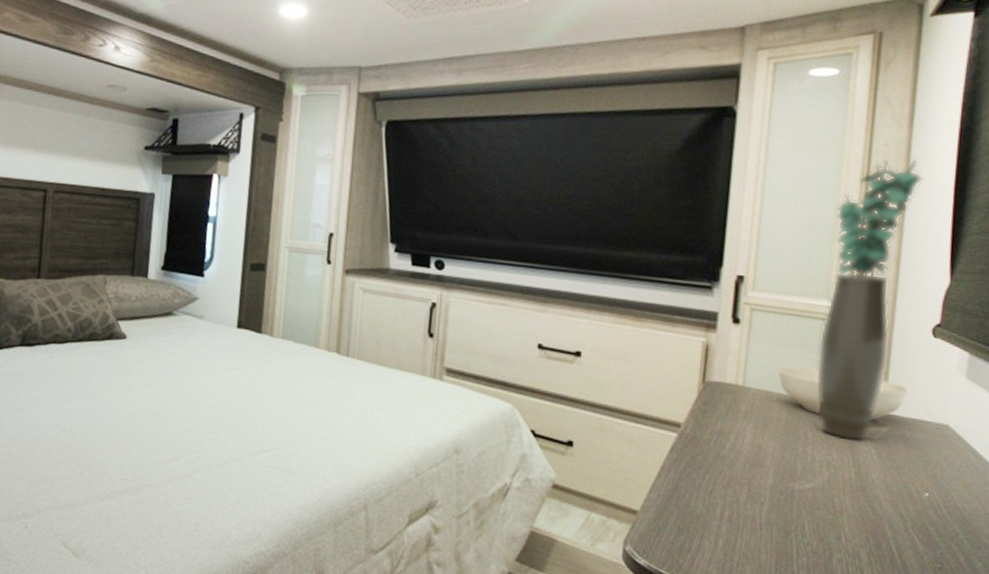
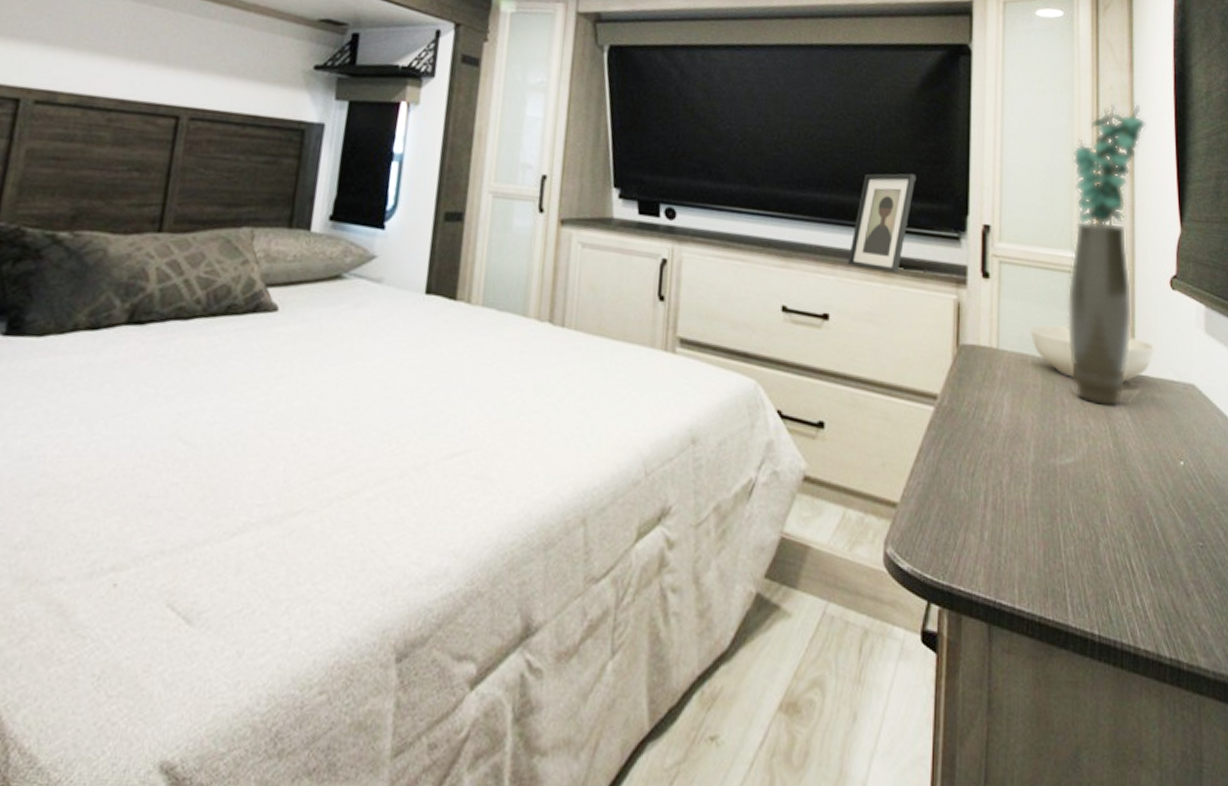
picture frame: none [601,229,673,318] -> present [847,173,917,274]

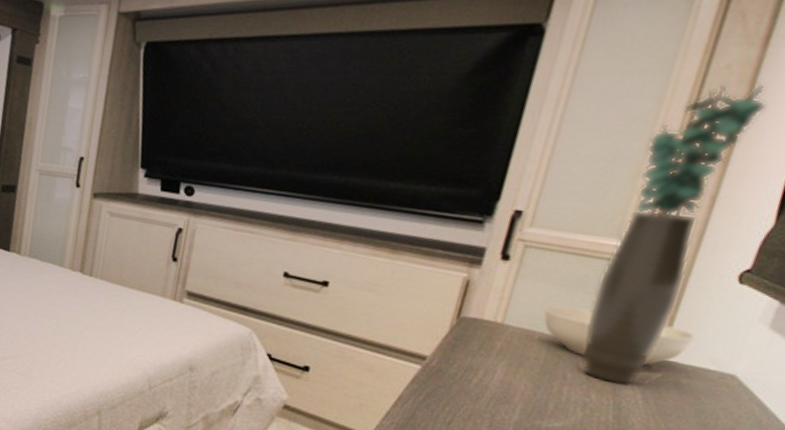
picture frame: present [847,173,917,274] -> none [355,159,448,251]

